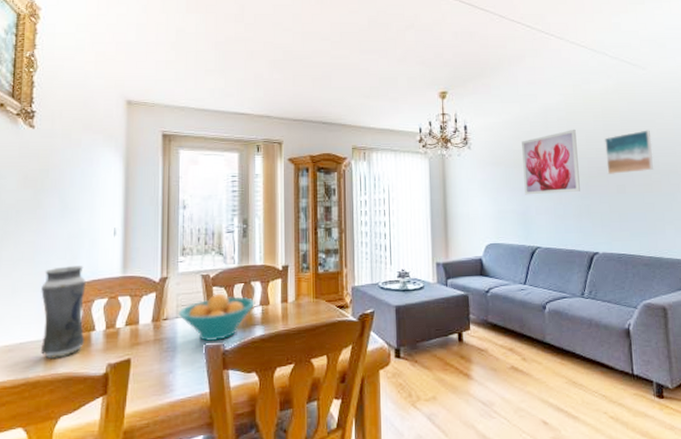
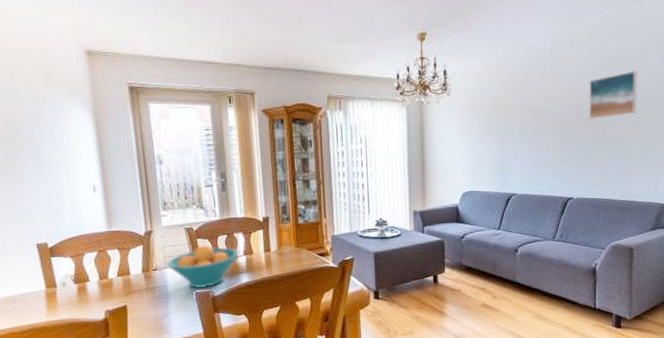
vase: present [41,266,86,360] -> none [31,222,82,308]
wall art: present [522,129,580,195] -> none [503,71,560,142]

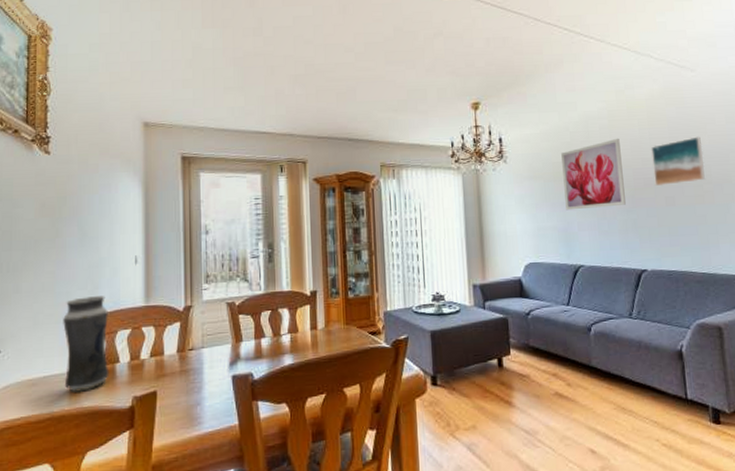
vase: none [31,222,82,308] -> present [63,296,109,393]
fruit bowl: present [167,244,240,289] -> none [205,321,284,372]
wall art: none [503,71,560,142] -> present [561,138,626,211]

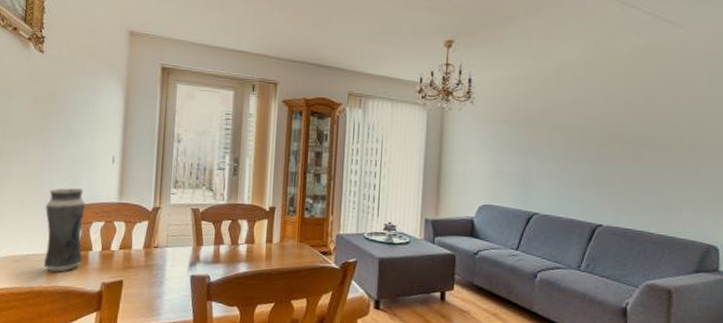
wall art: present [561,138,626,211] -> none [527,90,593,159]
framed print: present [650,136,705,187] -> none [623,96,680,144]

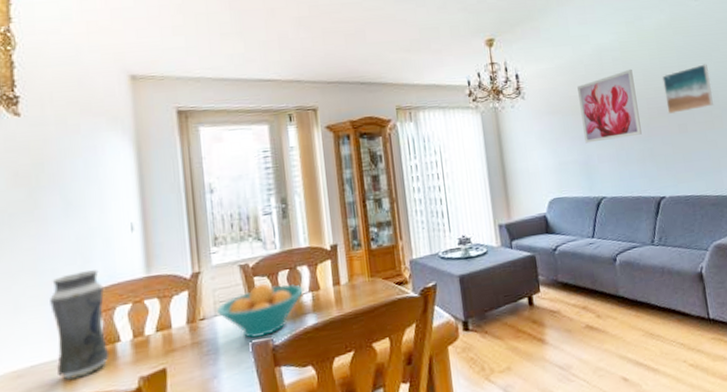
fruit bowl: none [169,227,241,273] -> present [217,283,304,338]
wall art: none [527,90,593,159] -> present [577,69,642,144]
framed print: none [623,96,680,144] -> present [661,64,713,115]

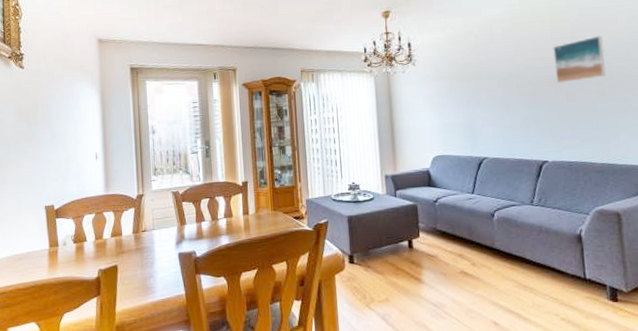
vase: present [50,269,110,381] -> none [40,186,79,266]
fruit bowl: present [217,283,304,338] -> none [155,207,220,250]
wall art: present [577,69,642,144] -> none [466,39,528,108]

